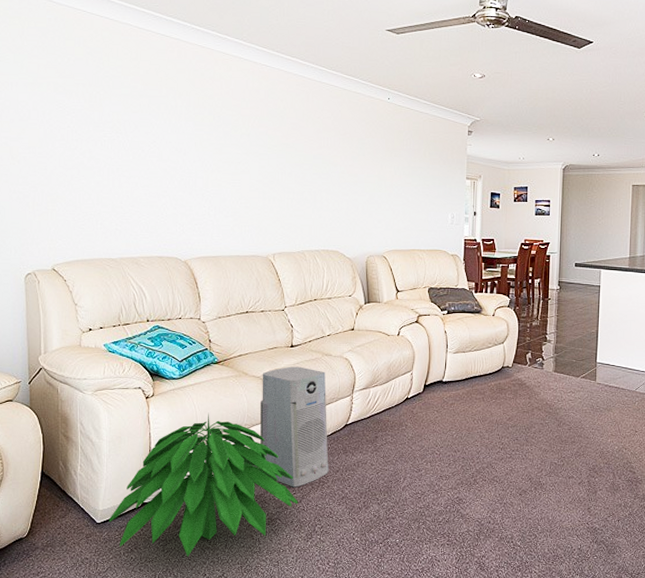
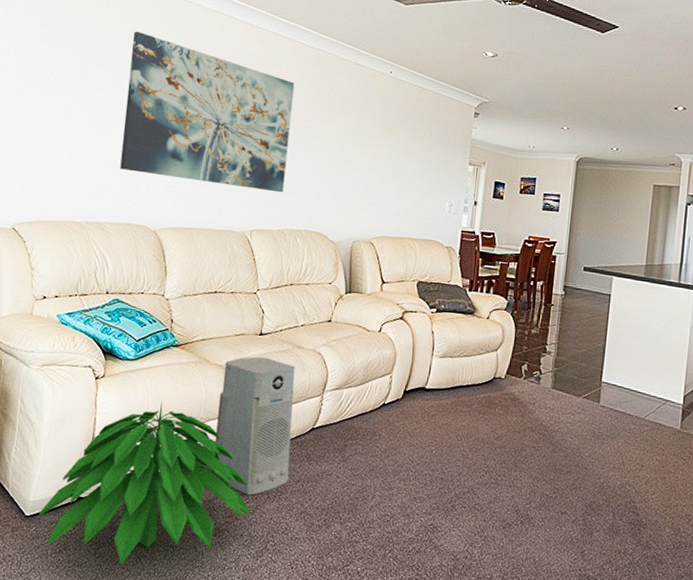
wall art: none [144,76,301,218] -> present [120,31,295,193]

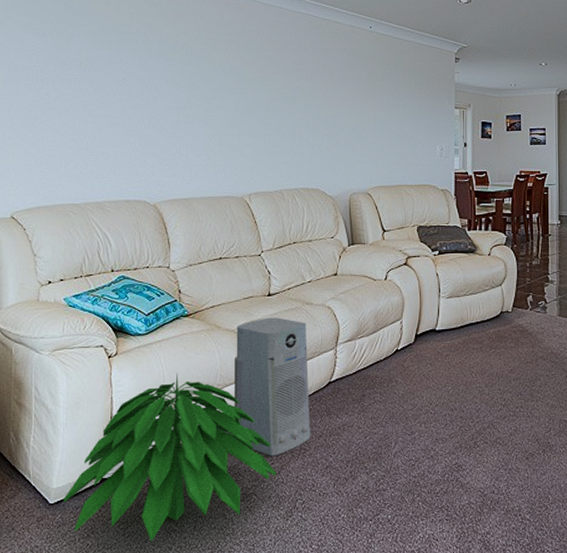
wall art: present [120,31,295,193] -> none [113,11,278,154]

